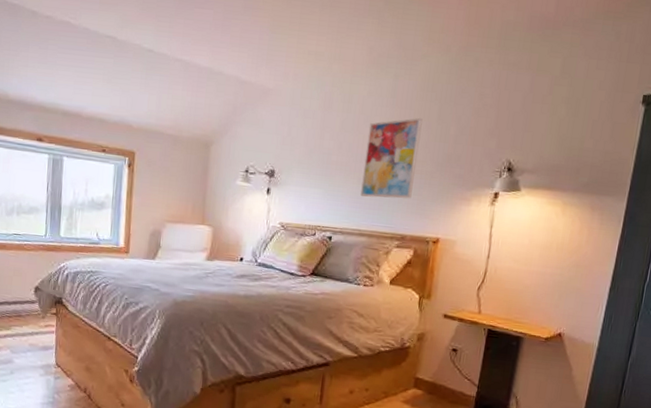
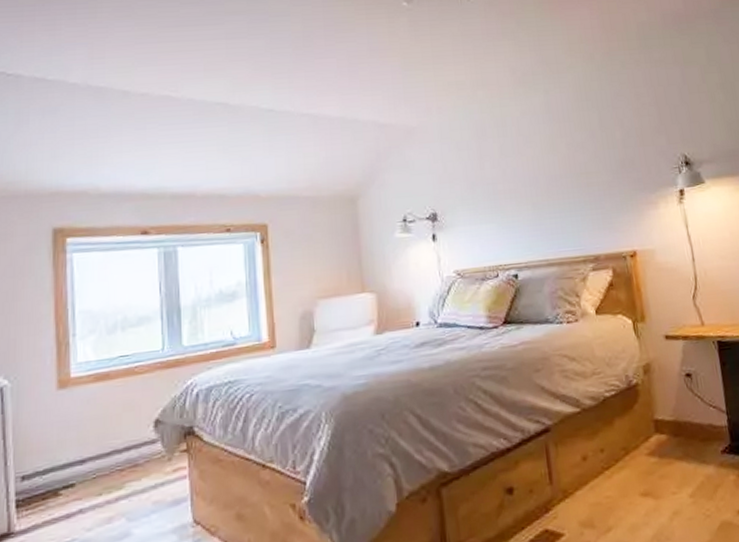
wall art: present [360,117,423,199] -> none [530,128,595,223]

